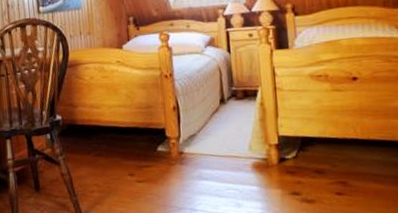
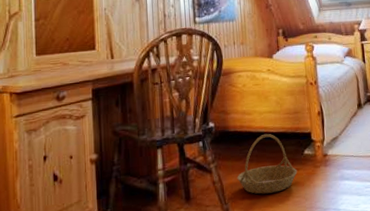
basket: none [85,128,150,189] -> present [237,133,298,194]

